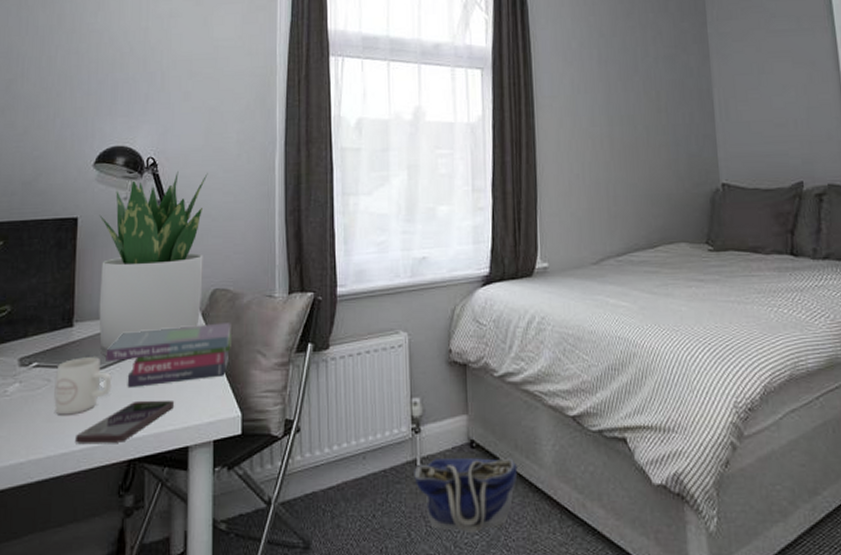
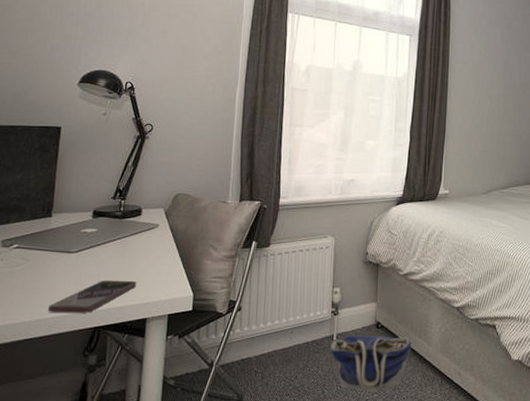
mug: present [54,357,112,415] -> none [31,242,84,289]
planter: present [99,170,208,357] -> none [74,94,178,243]
books: present [106,323,231,387] -> none [79,221,190,269]

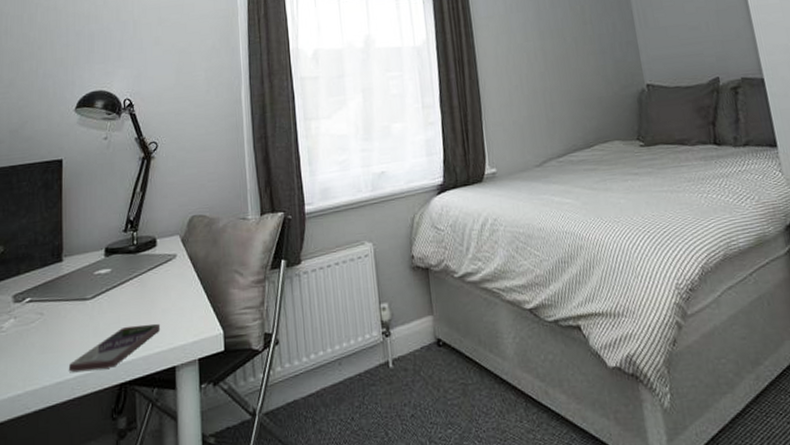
tote bag: present [330,335,412,392] -> none [387,353,483,428]

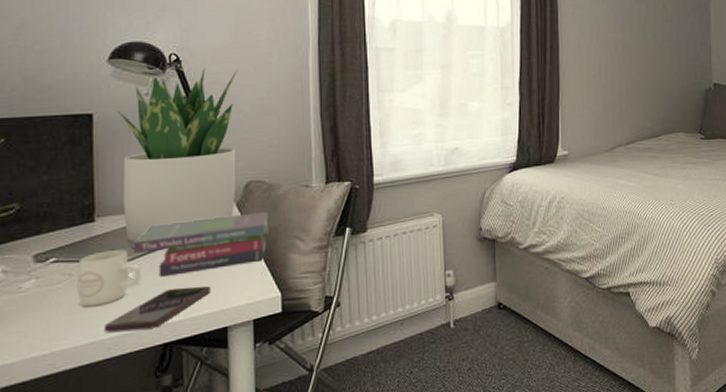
mug: none [47,288,101,346] -> present [77,250,142,307]
planter: none [82,109,181,288] -> present [117,67,238,249]
books: none [94,246,211,315] -> present [133,212,269,276]

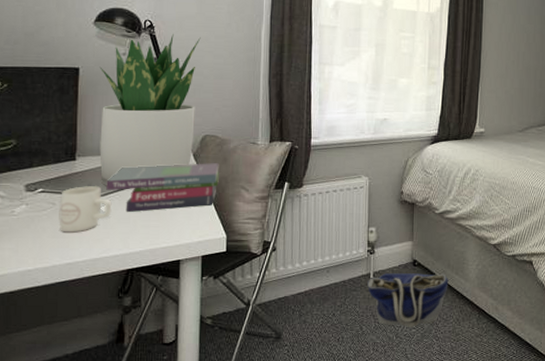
smartphone: present [103,285,212,332] -> none [78,222,169,256]
tote bag: none [448,315,539,379] -> present [367,273,449,327]

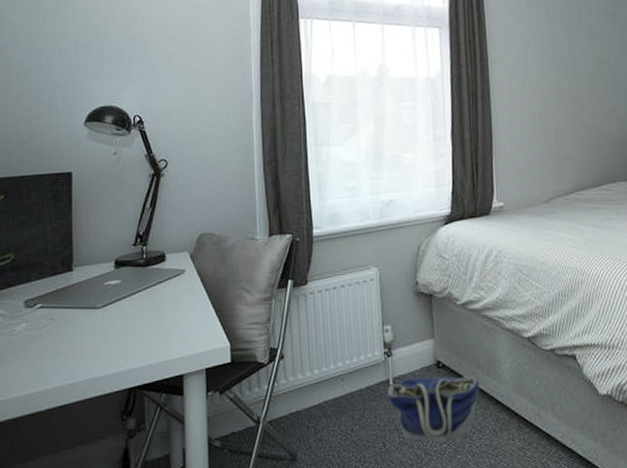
mug: present [59,186,112,233] -> none [58,297,111,350]
planter: present [99,33,201,186] -> none [92,127,191,297]
books: present [106,163,219,212] -> none [104,264,219,324]

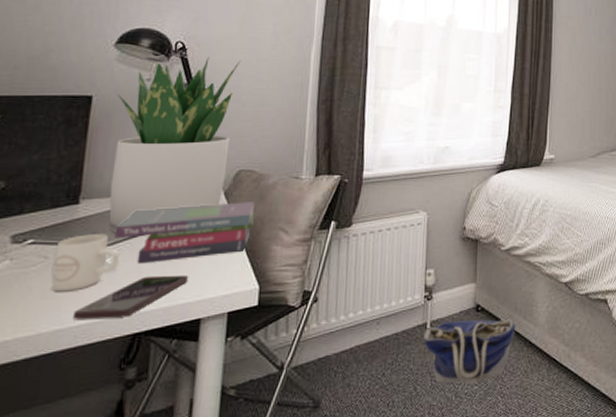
mug: none [58,297,111,350] -> present [51,234,121,292]
smartphone: none [79,334,169,375] -> present [72,274,189,319]
planter: none [92,127,191,297] -> present [108,56,241,234]
books: none [104,264,219,324] -> present [114,202,255,263]

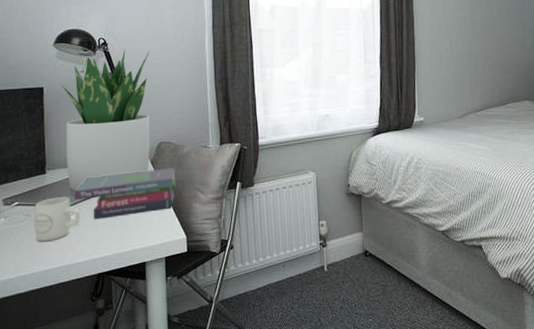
smartphone: present [72,274,189,319] -> none [53,228,133,263]
tote bag: present [423,318,516,384] -> none [322,262,401,317]

